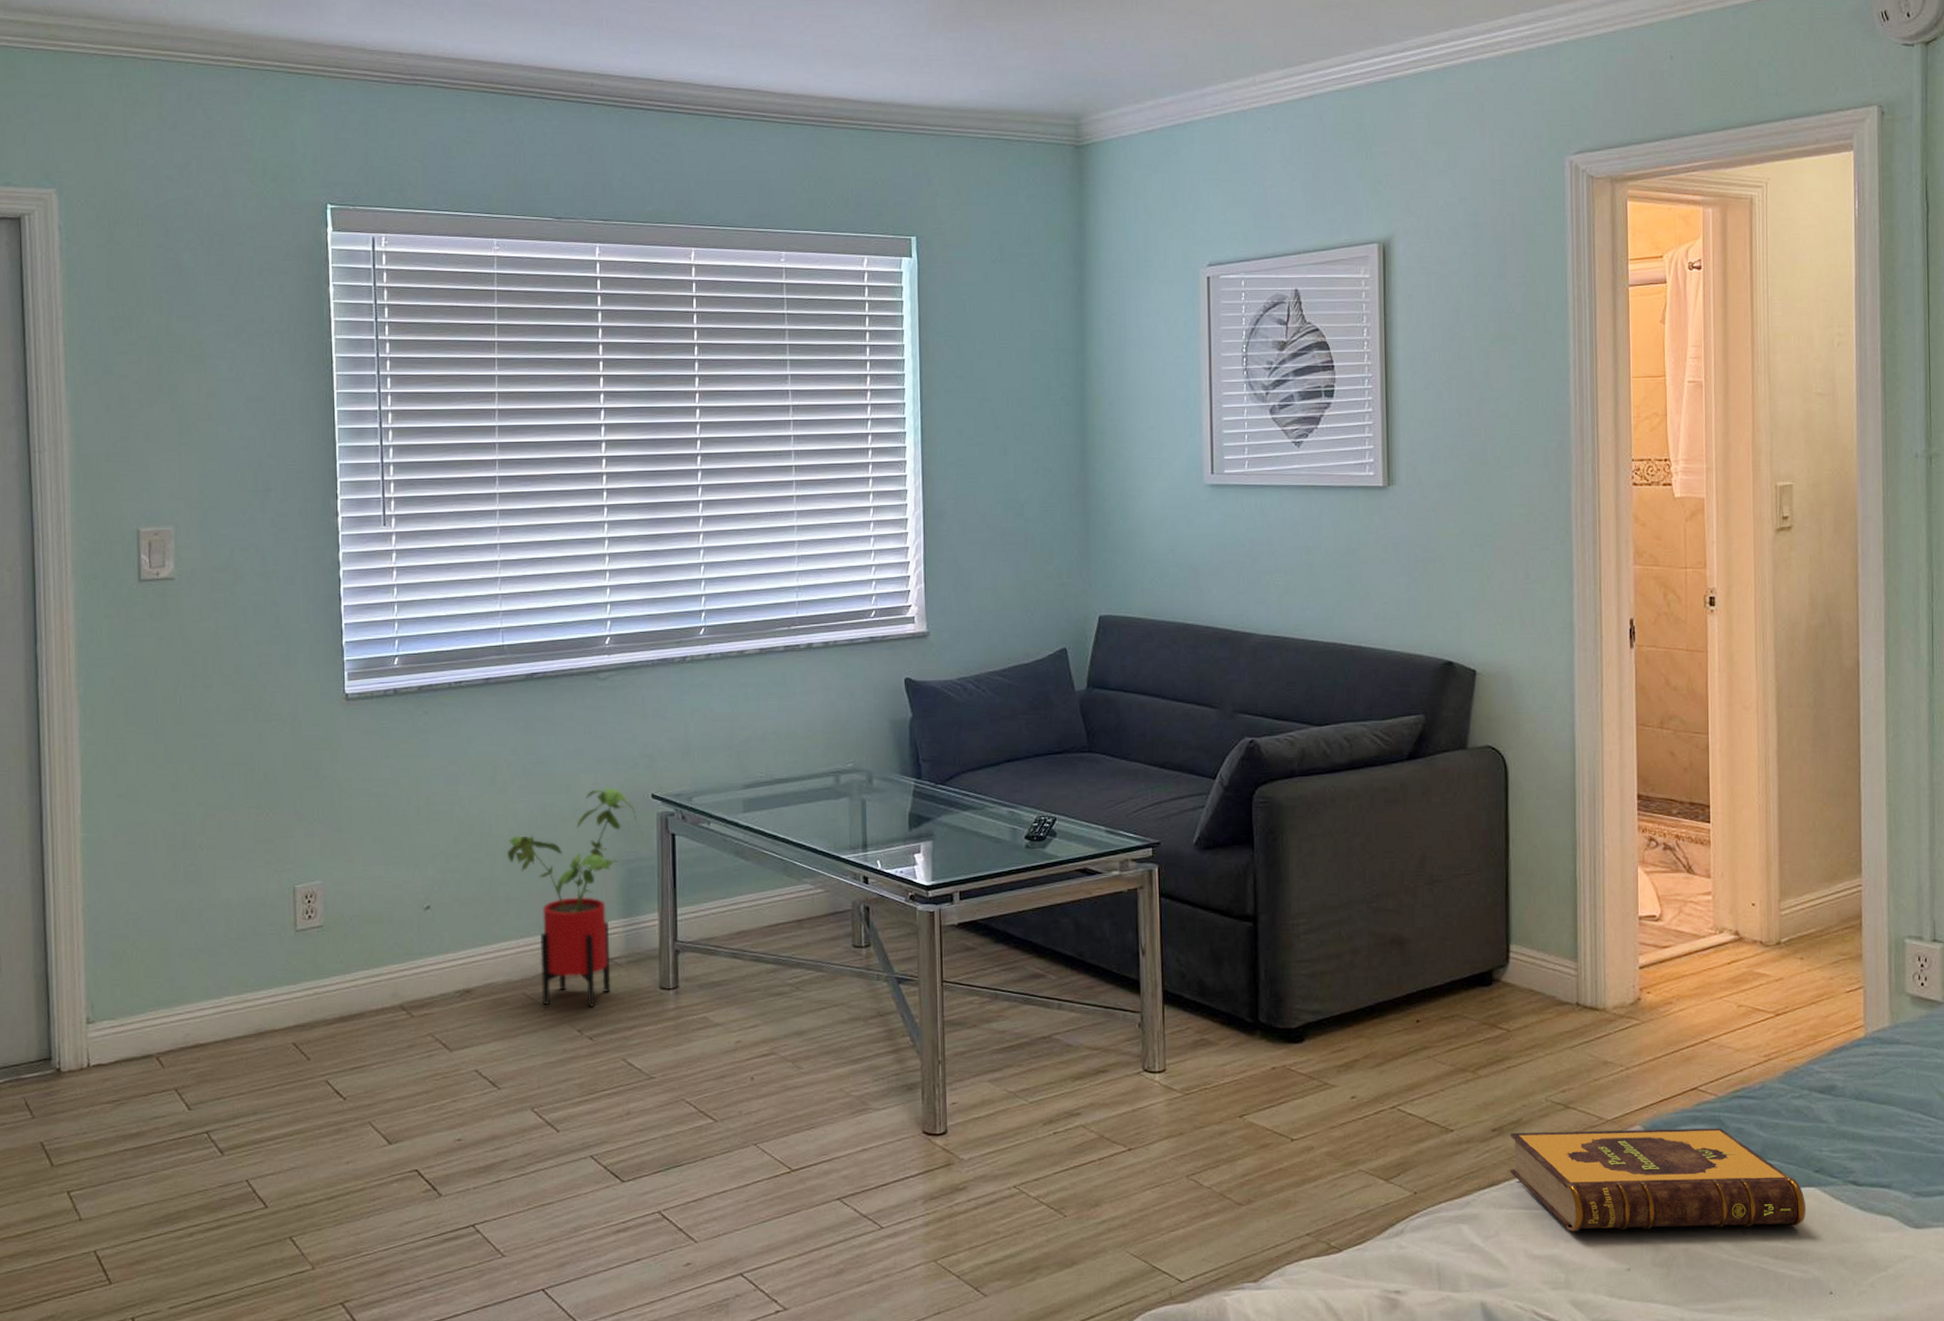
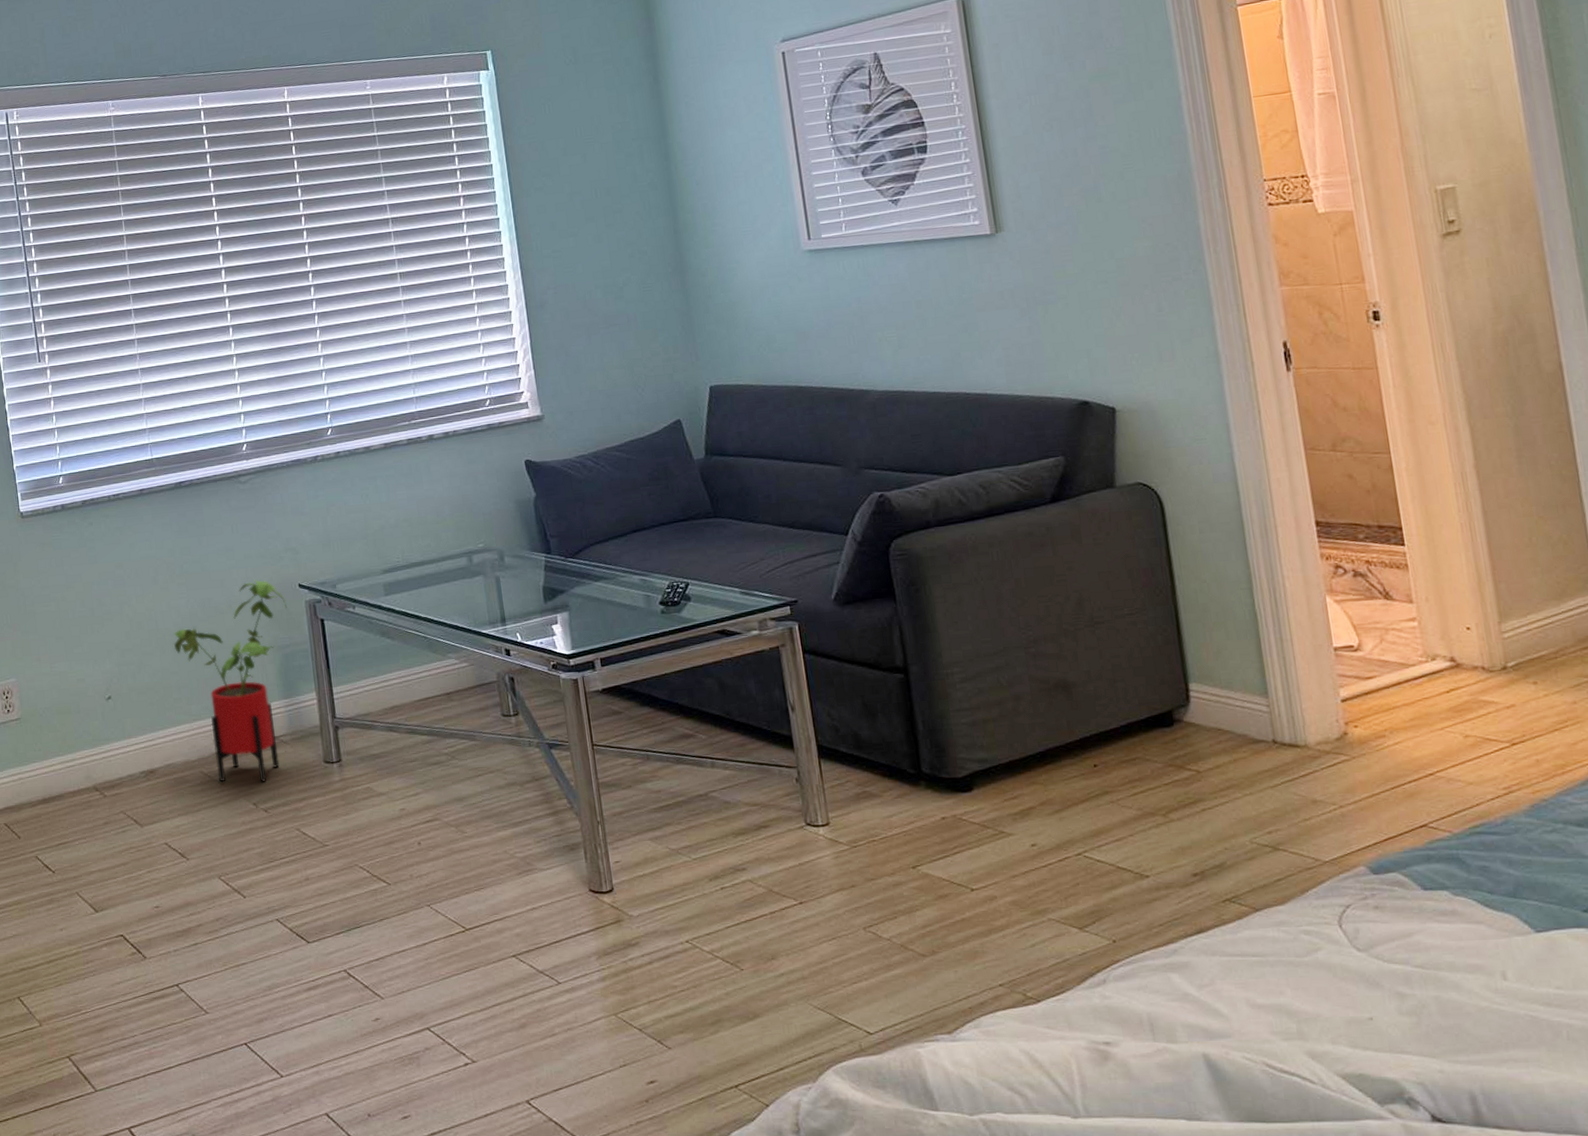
hardback book: present [1510,1128,1807,1231] -> none [1214,866,1579,979]

